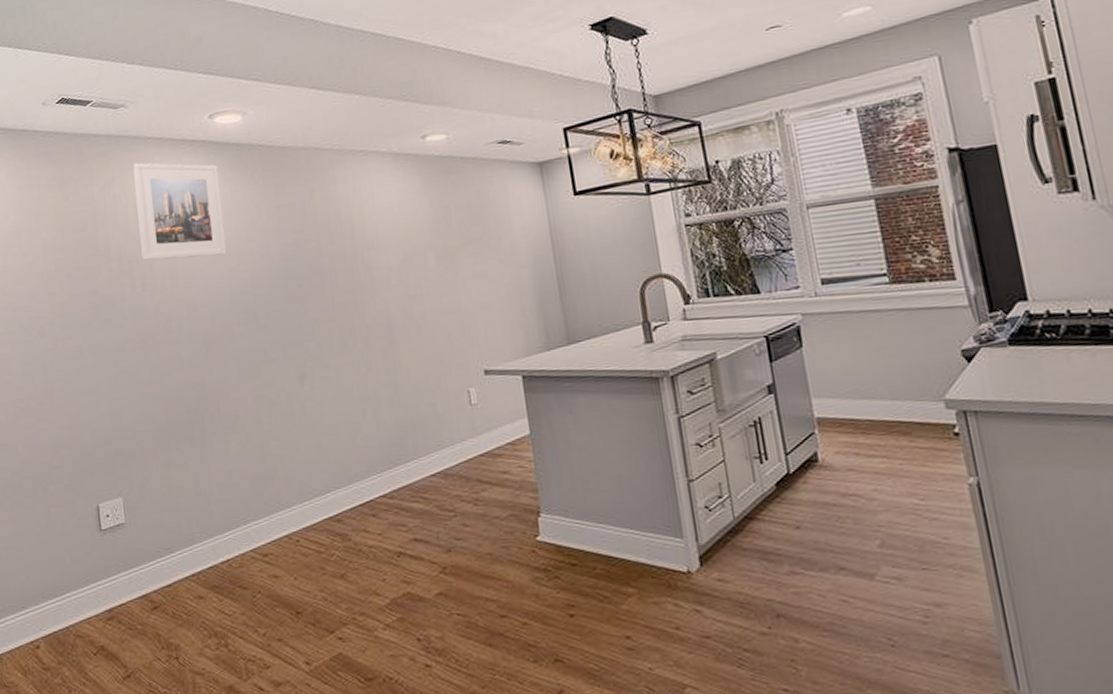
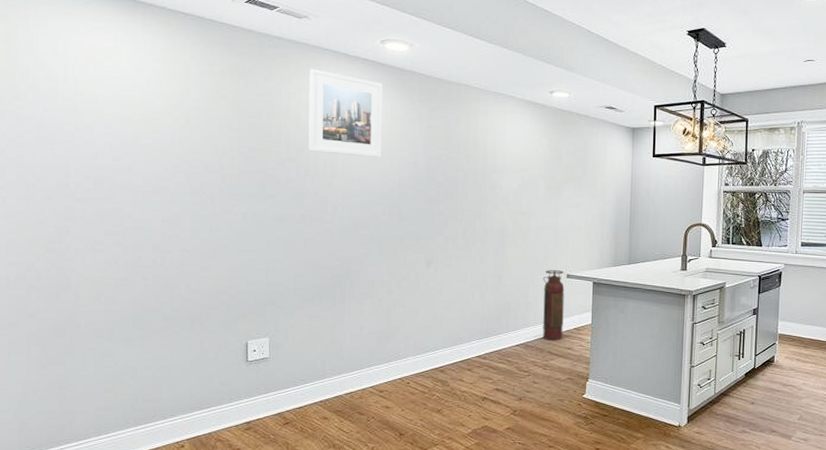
fire extinguisher: none [451,365,494,465] -> present [542,270,565,341]

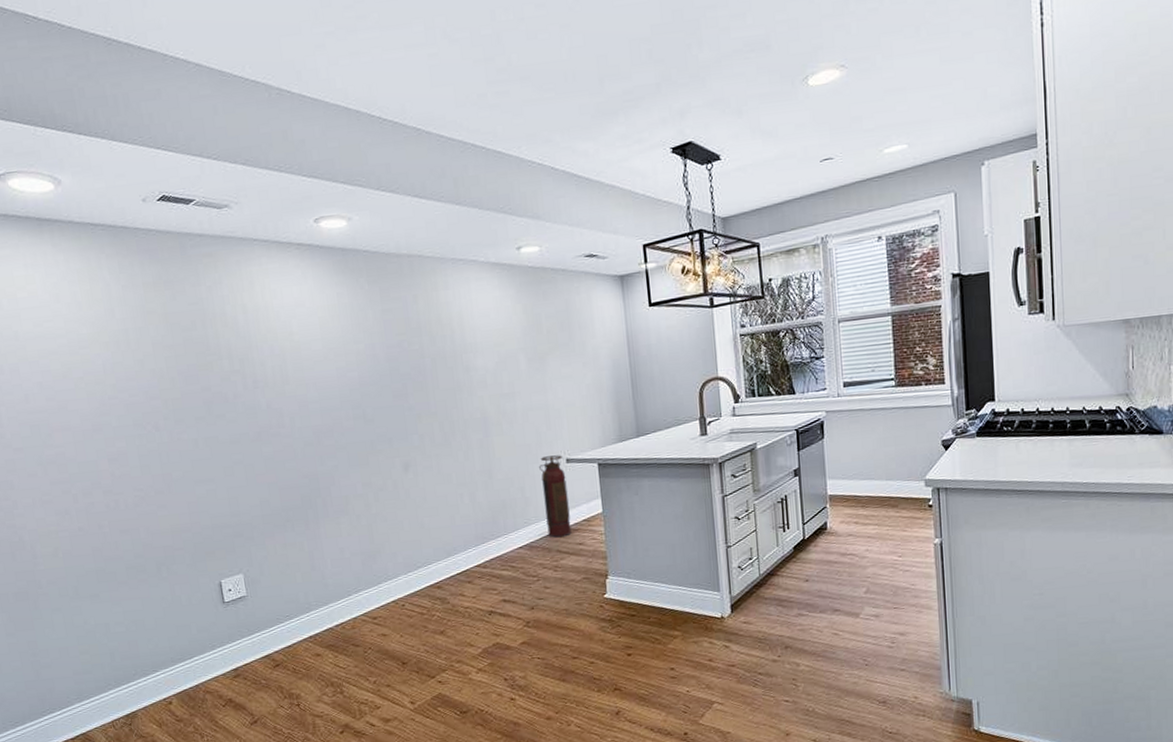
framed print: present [308,68,383,158] -> none [240,263,335,360]

